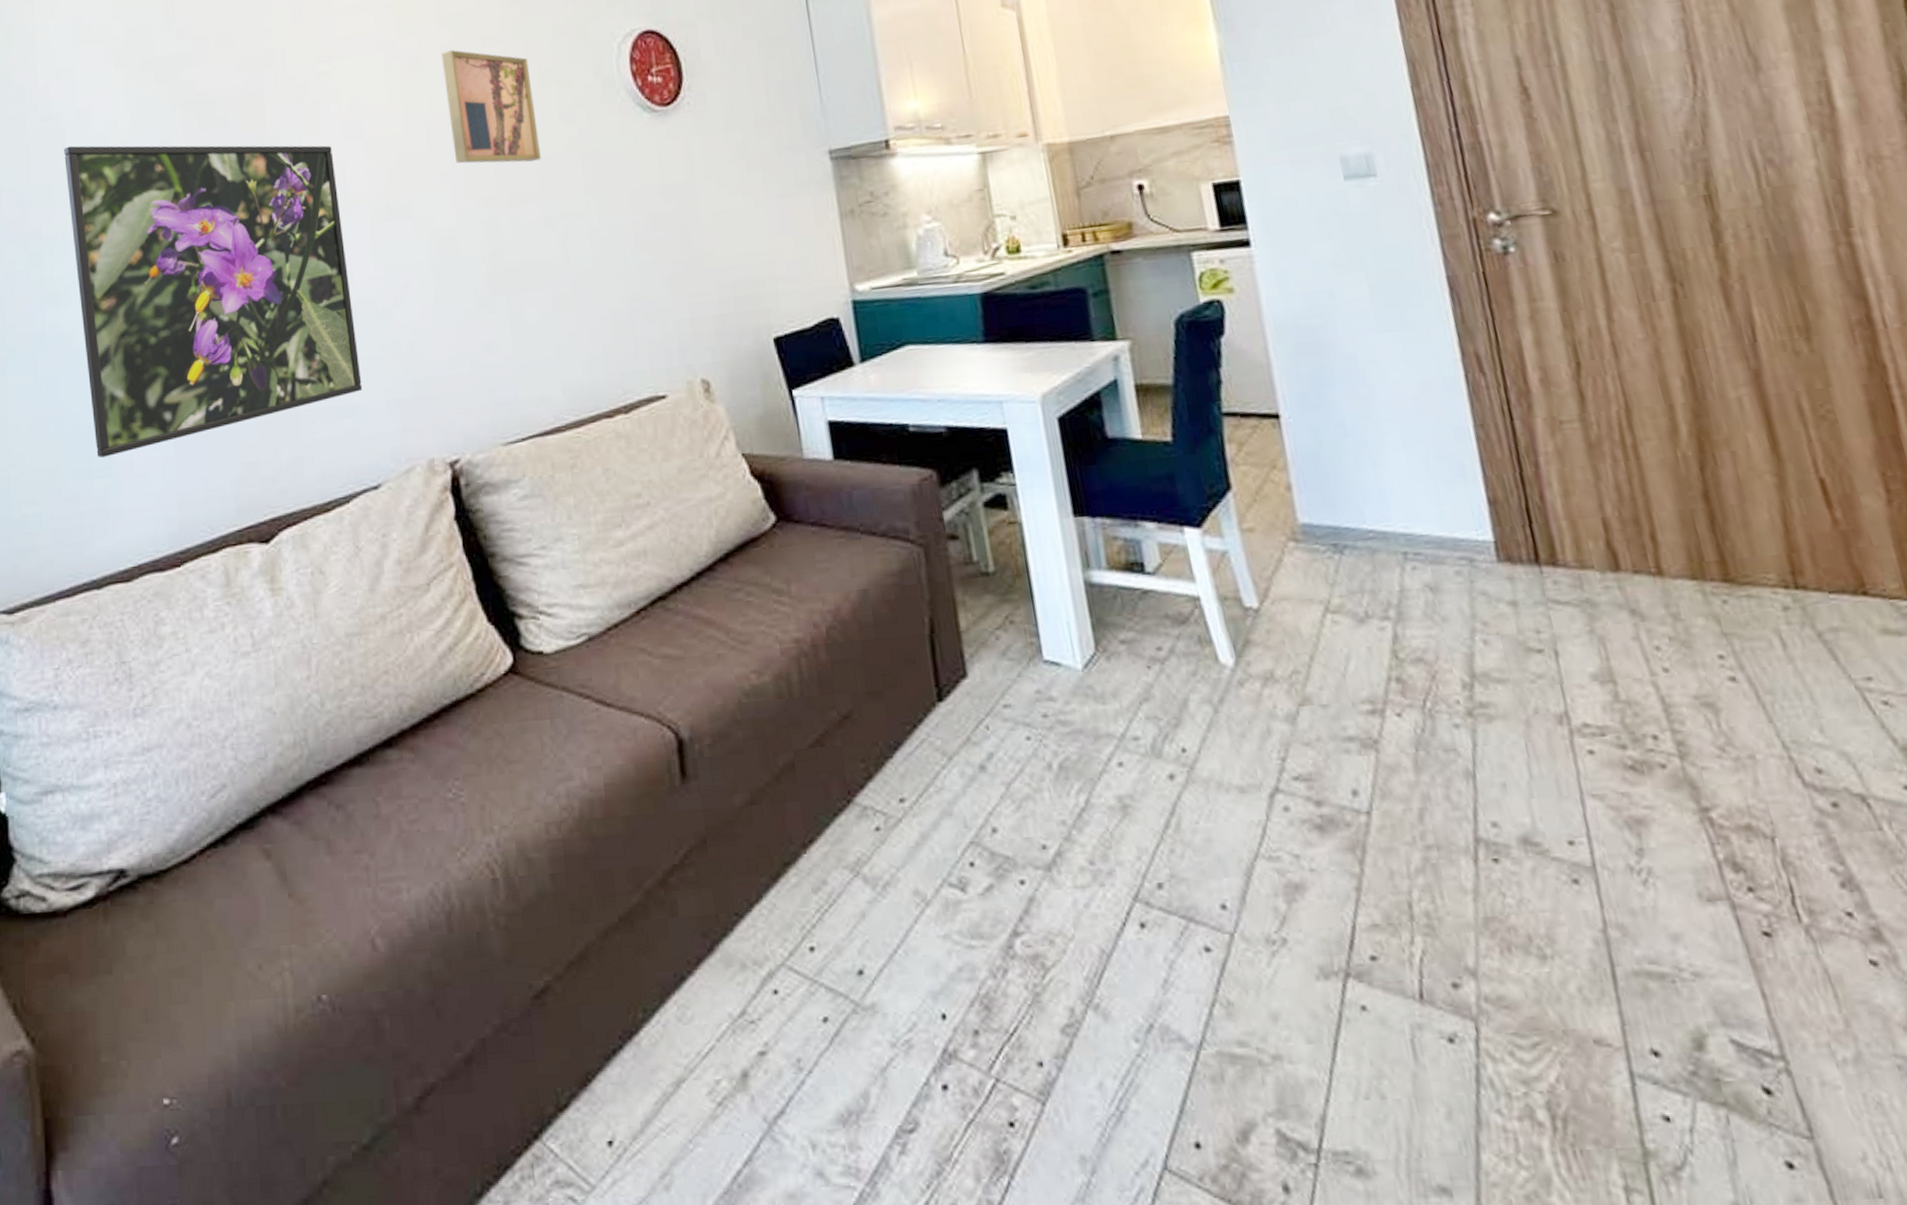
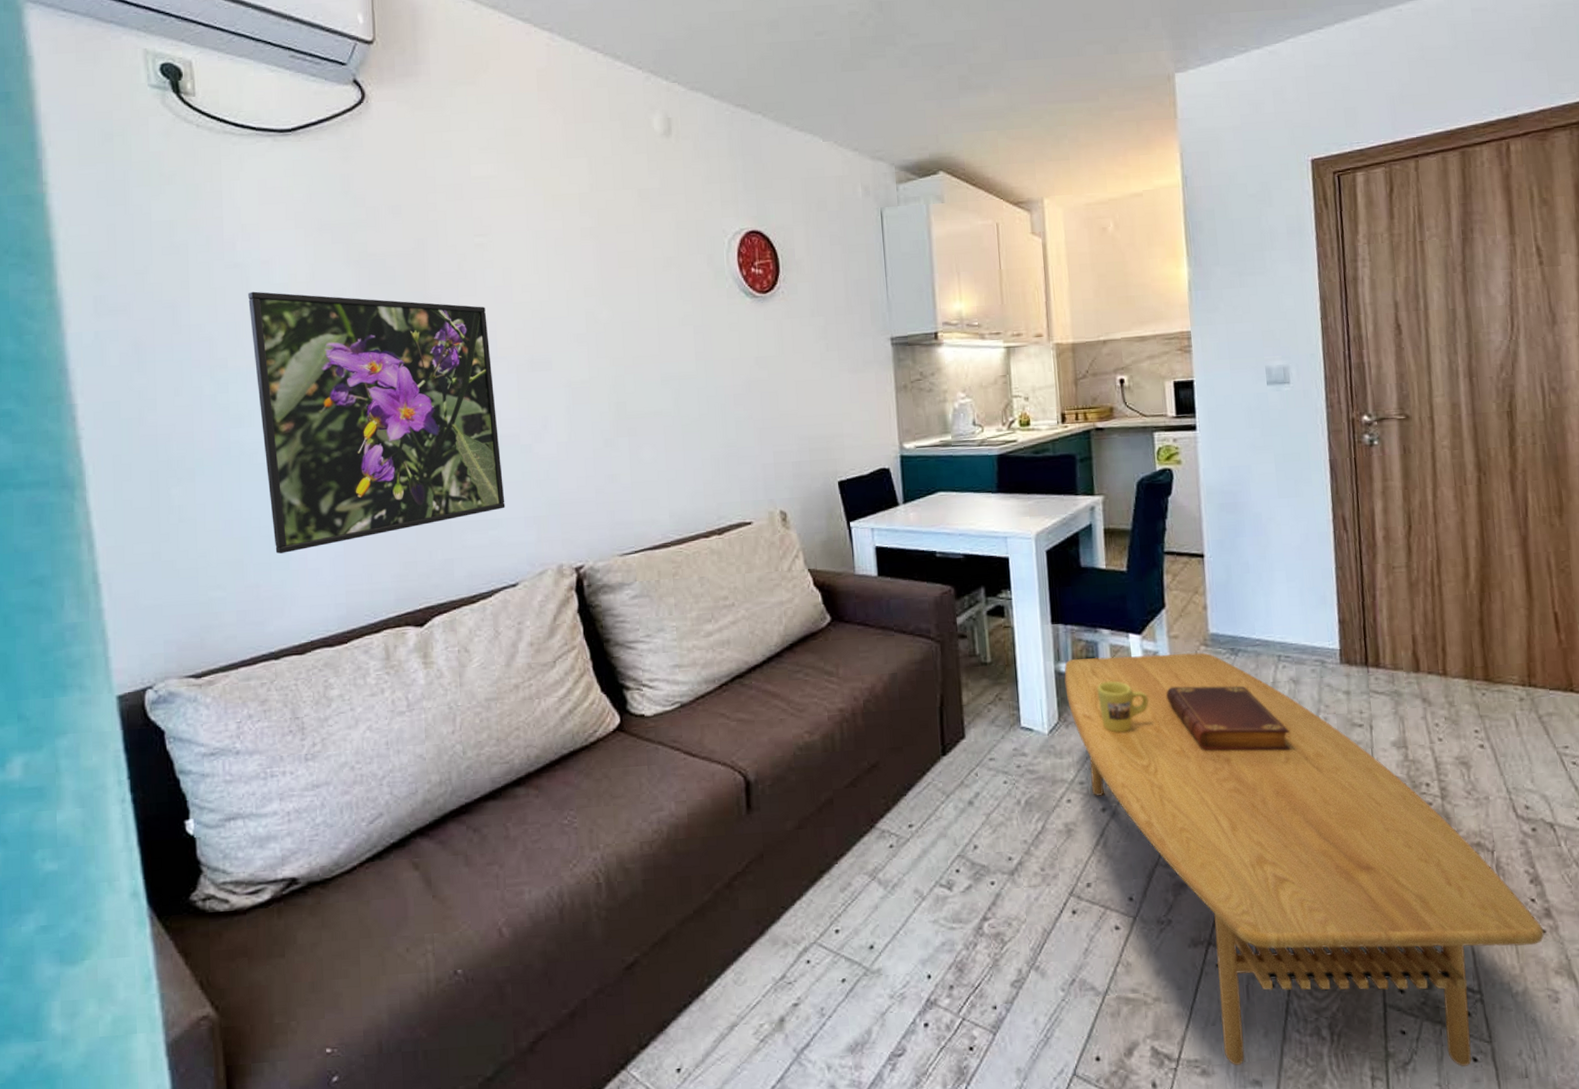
wall art: present [442,49,541,164] -> none [582,233,661,331]
coffee table: none [1097,551,1877,1176] -> present [1064,652,1545,1067]
mug: none [1145,593,1221,667] -> present [1097,681,1148,733]
book: none [1245,597,1438,691] -> present [1166,686,1291,751]

